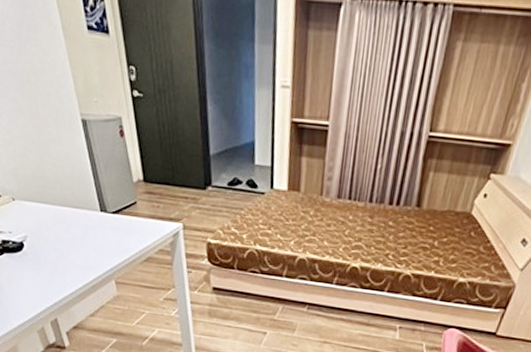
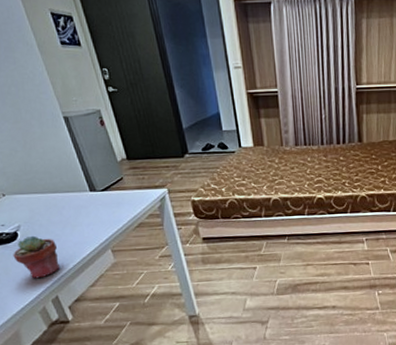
potted succulent: none [18,249,63,297] -> present [13,235,61,279]

